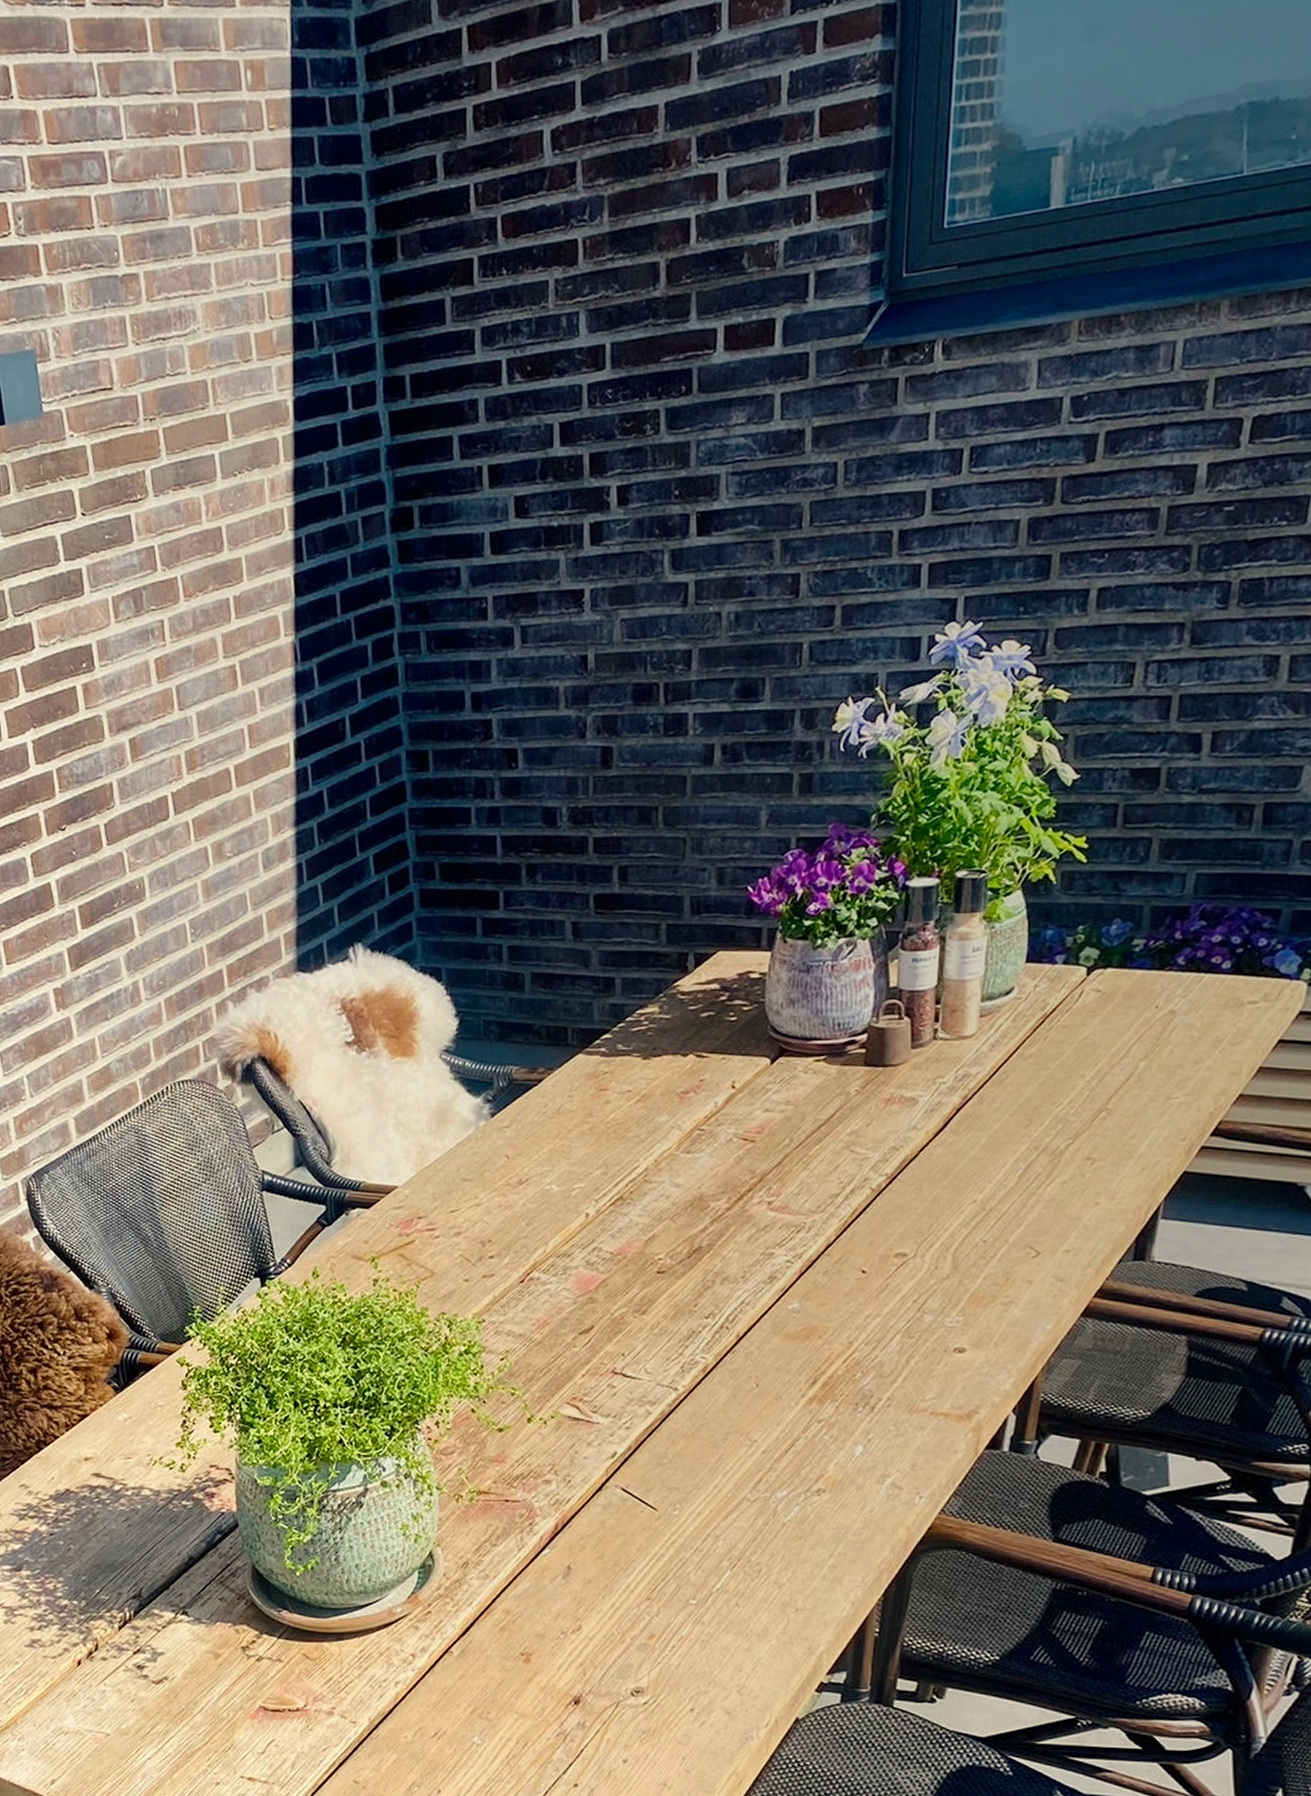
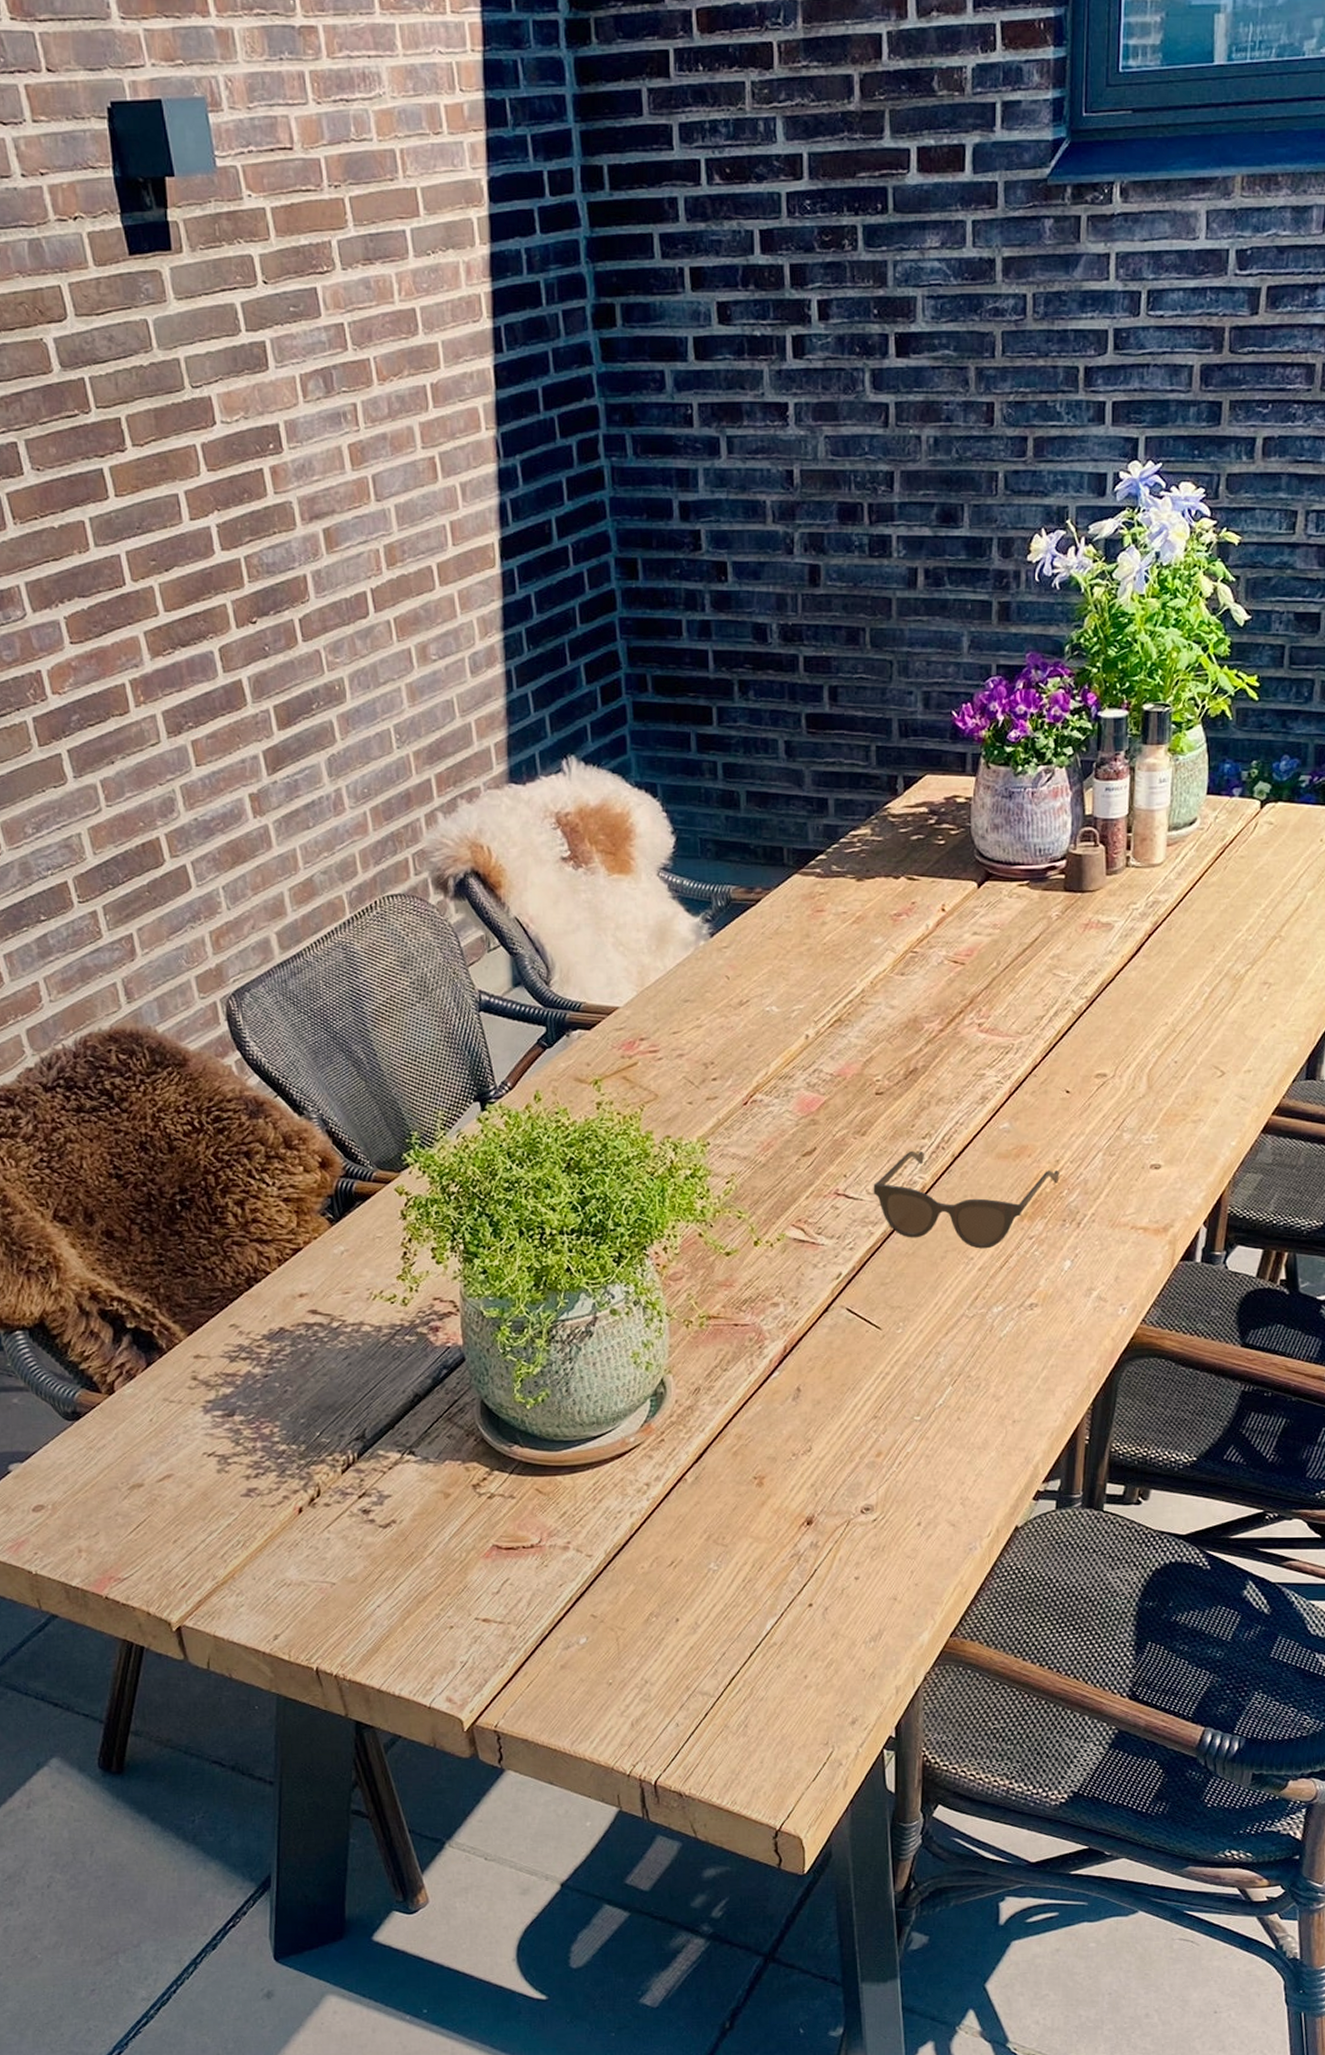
sunglasses: none [652,1331,853,1432] -> present [873,1152,1060,1249]

